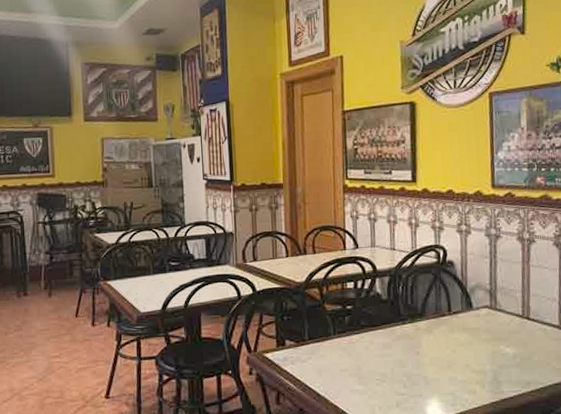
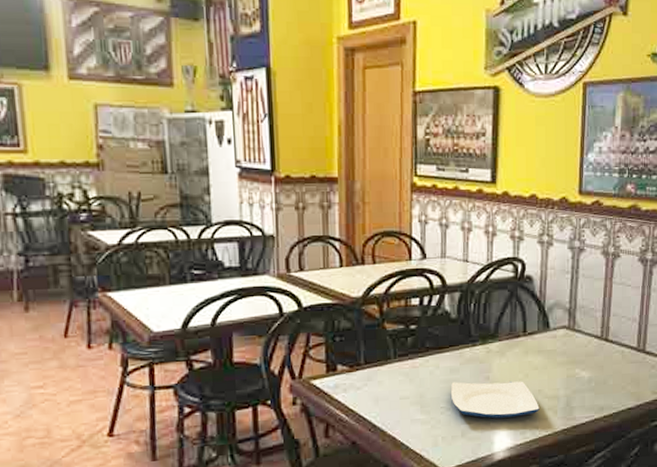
plate: none [384,356,468,391] -> present [450,381,540,419]

